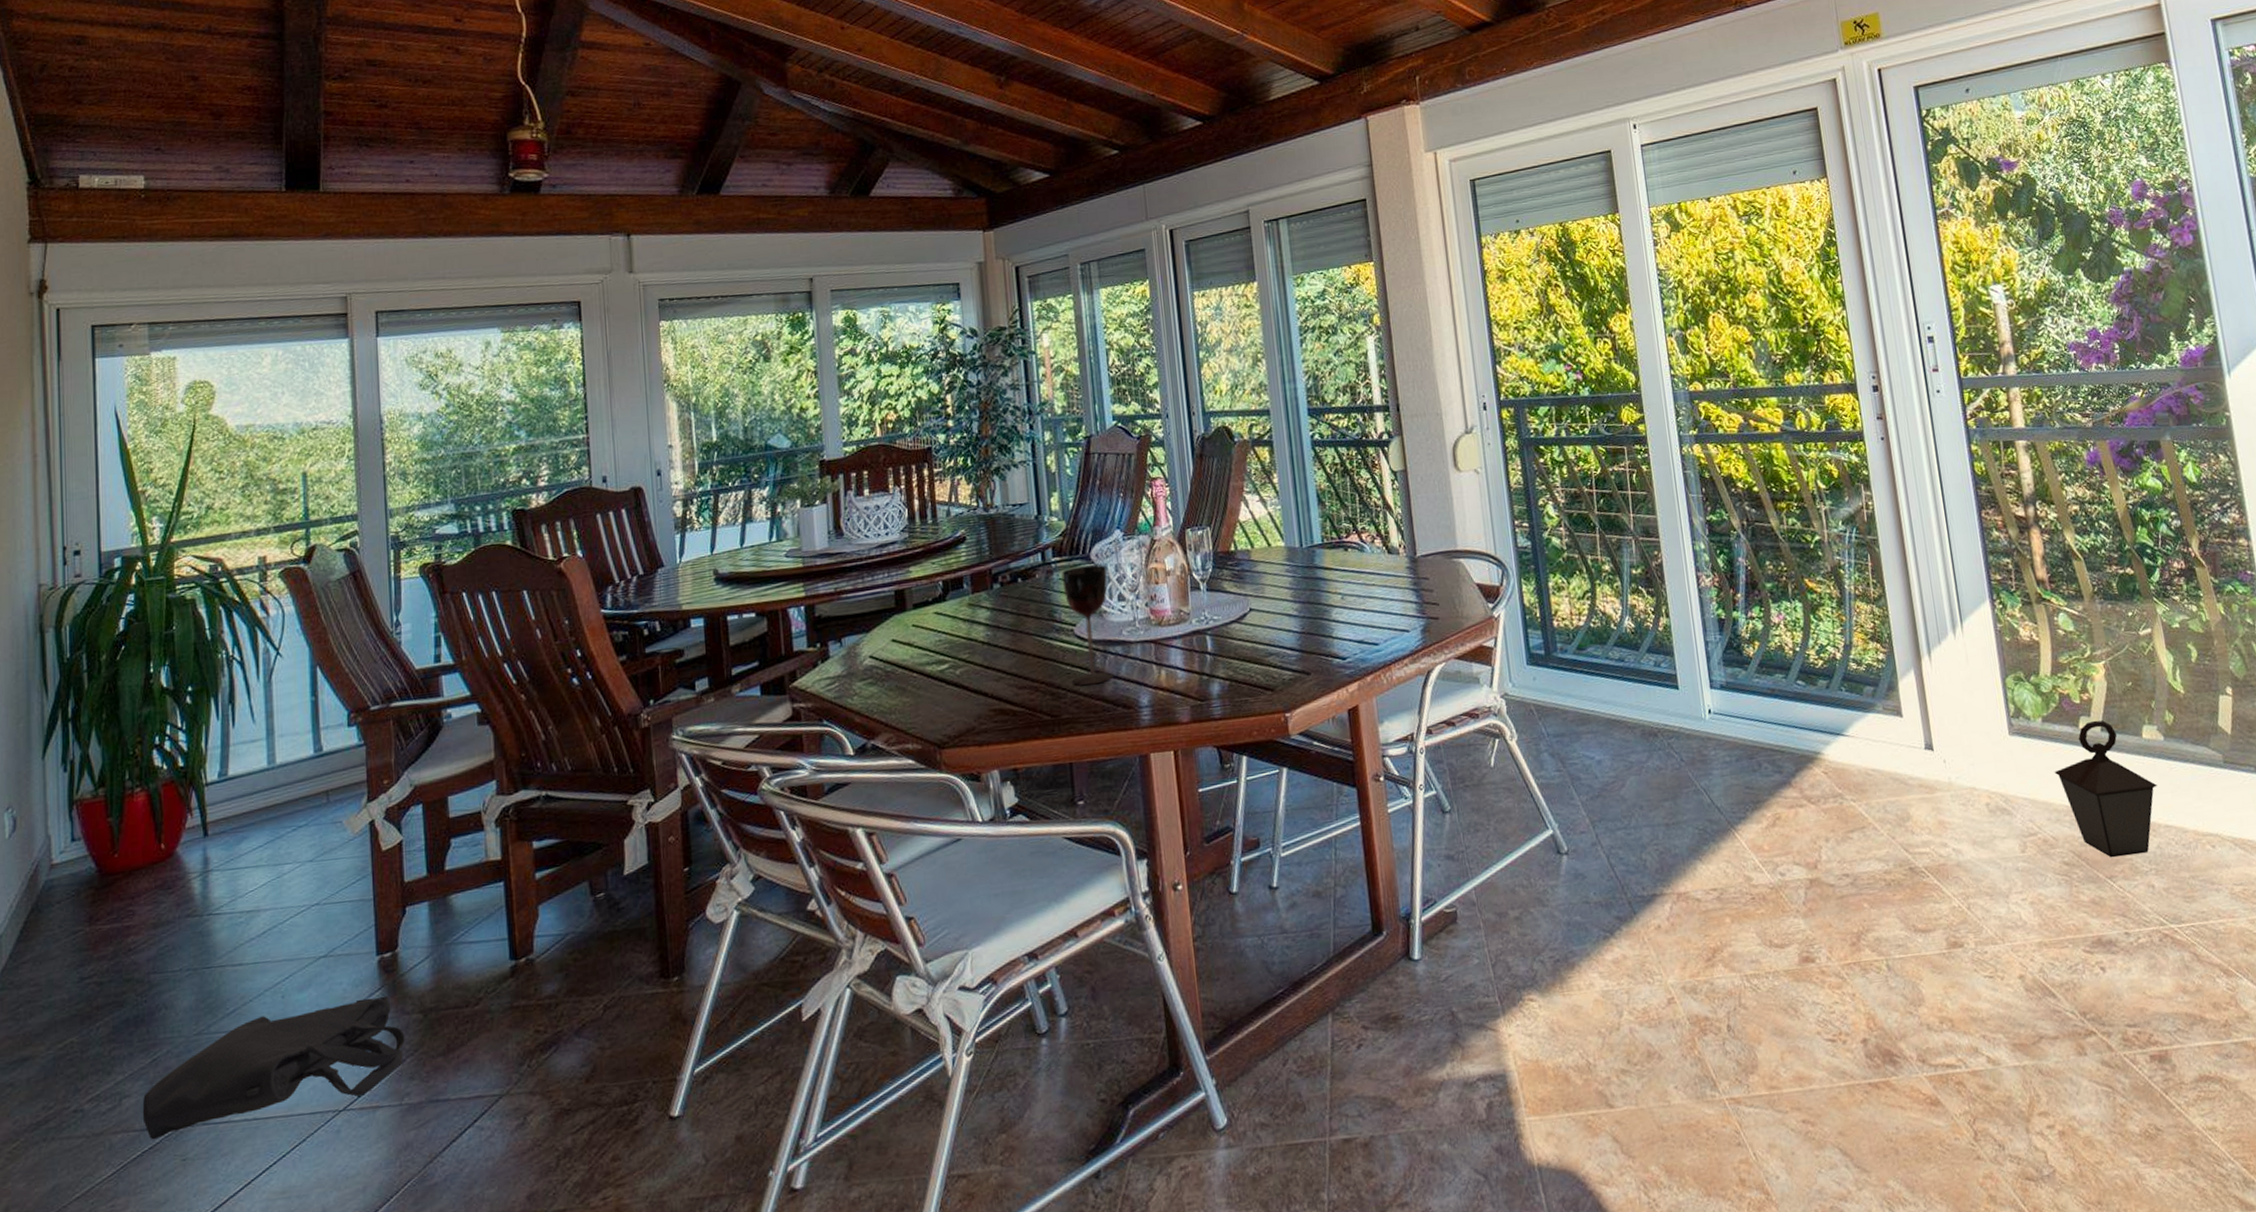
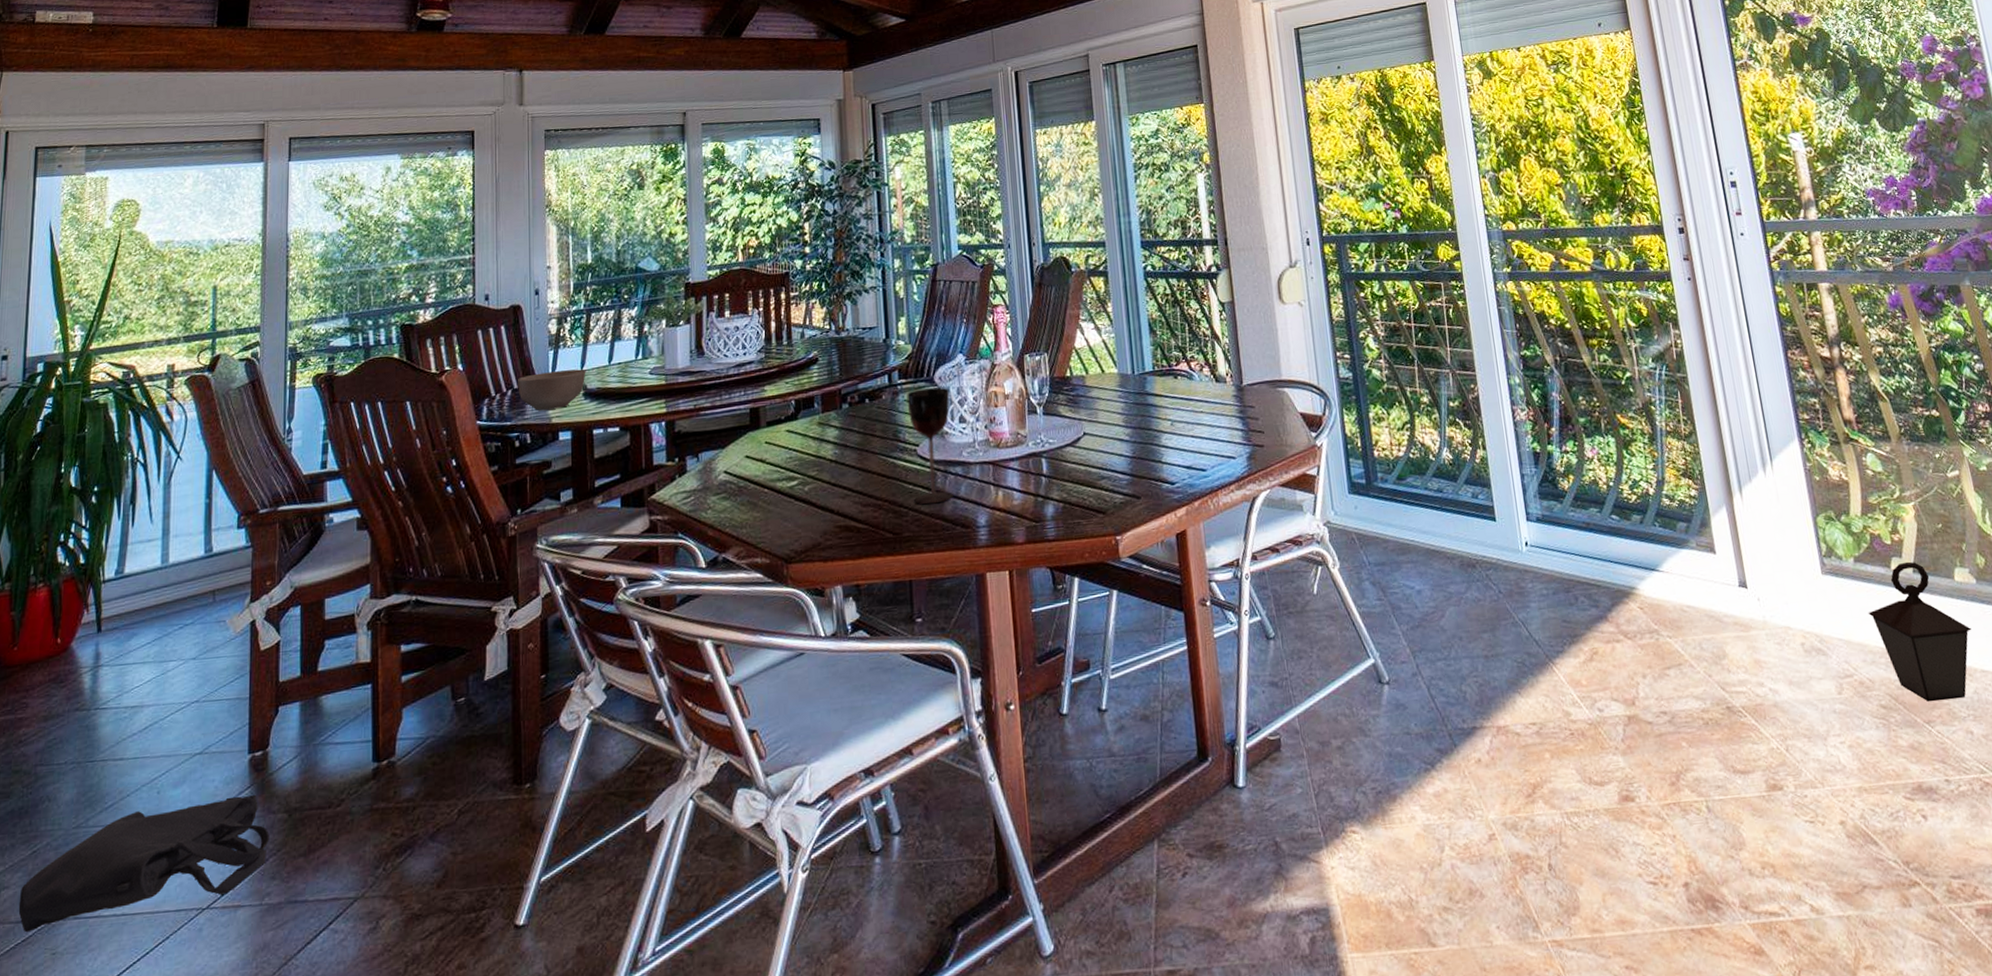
bowl: none [642,552,717,597] -> present [517,369,586,411]

